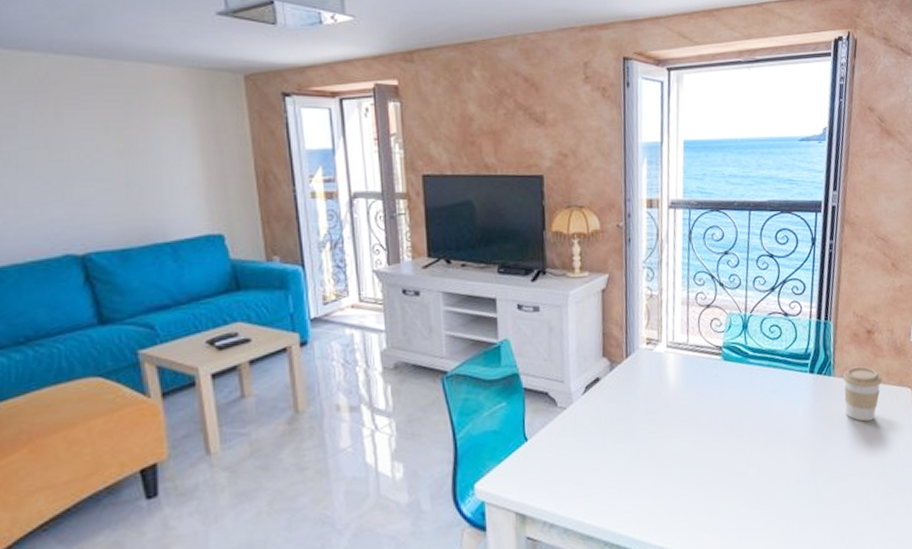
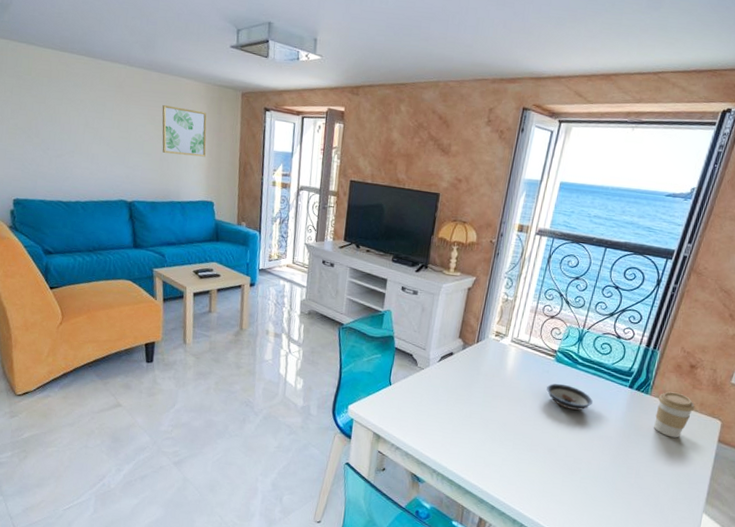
wall art: none [118,104,200,174] -> present [162,104,207,157]
saucer: none [720,386,776,416] -> present [546,383,594,410]

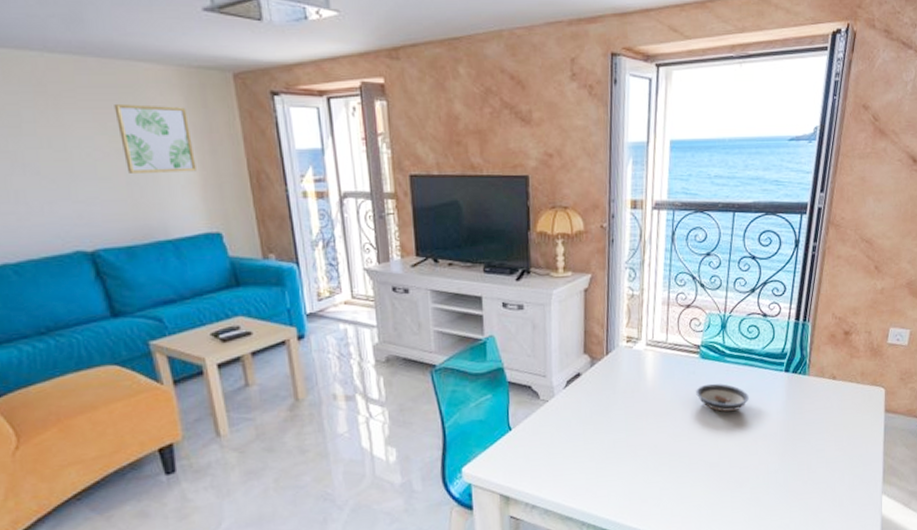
coffee cup: present [654,391,695,438] -> none [817,366,856,419]

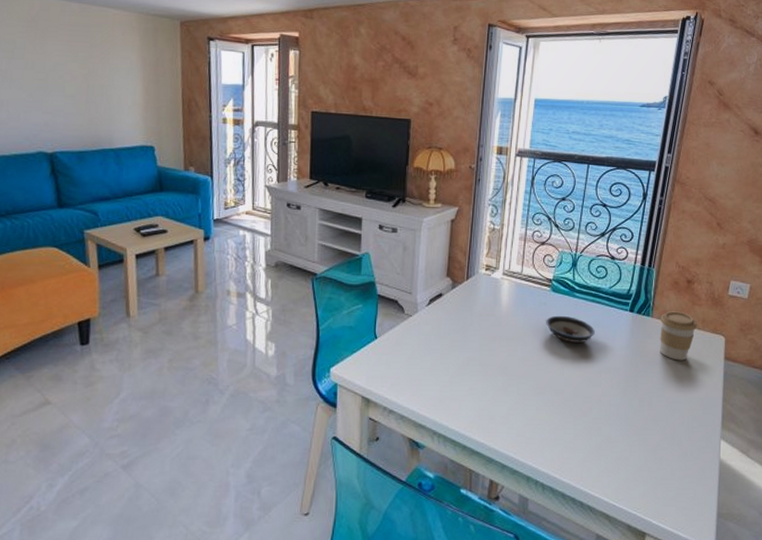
wall art: present [114,103,196,173] -> none [85,38,142,96]
coffee cup: none [817,366,856,419] -> present [660,311,697,361]

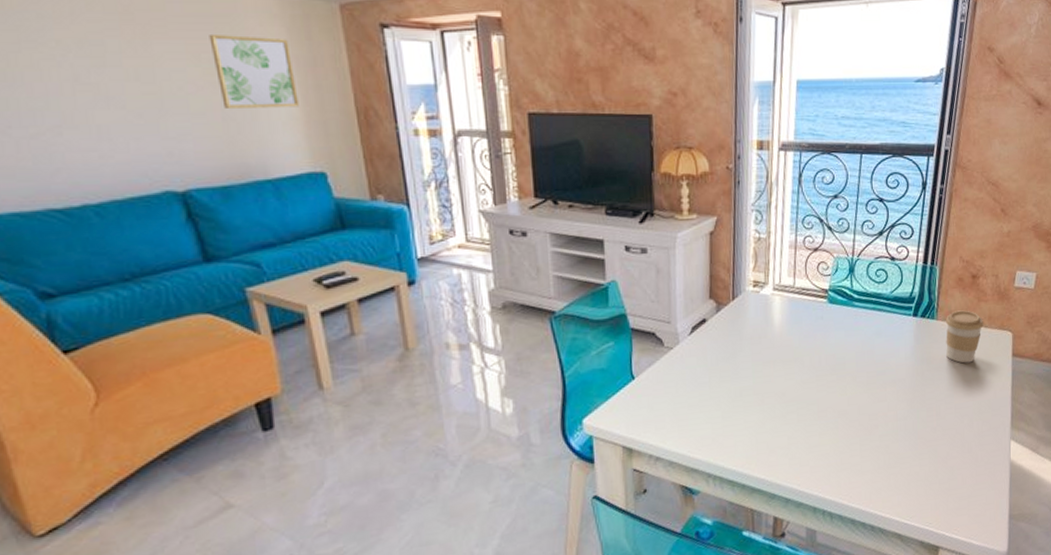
wall art: none [85,38,142,96] -> present [209,33,299,108]
saucer: present [546,315,596,342] -> none [824,328,879,358]

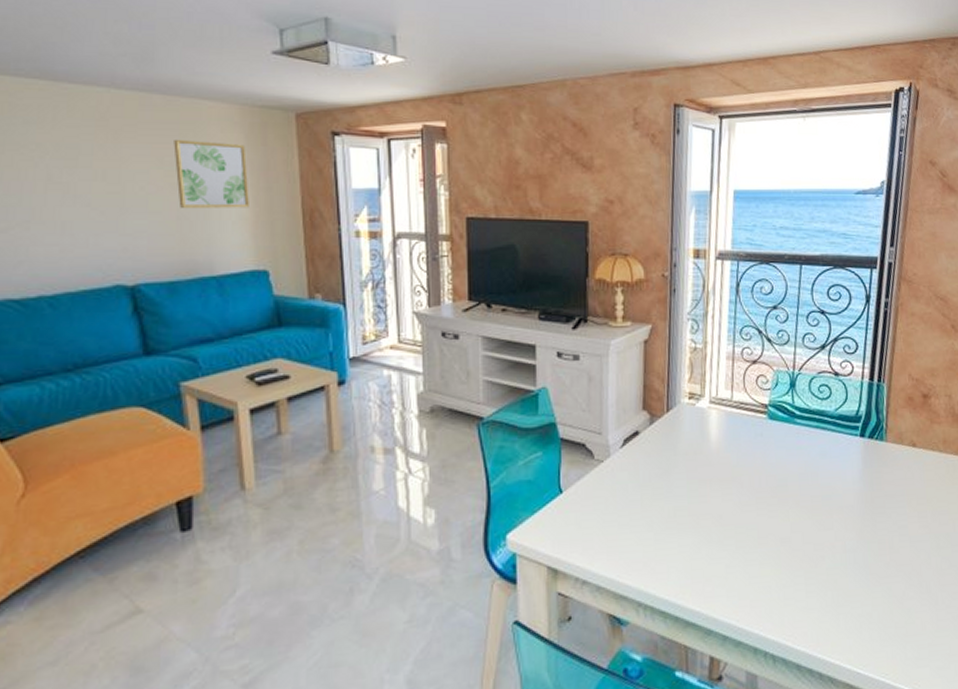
coffee cup: present [945,310,983,364] -> none [895,432,938,491]

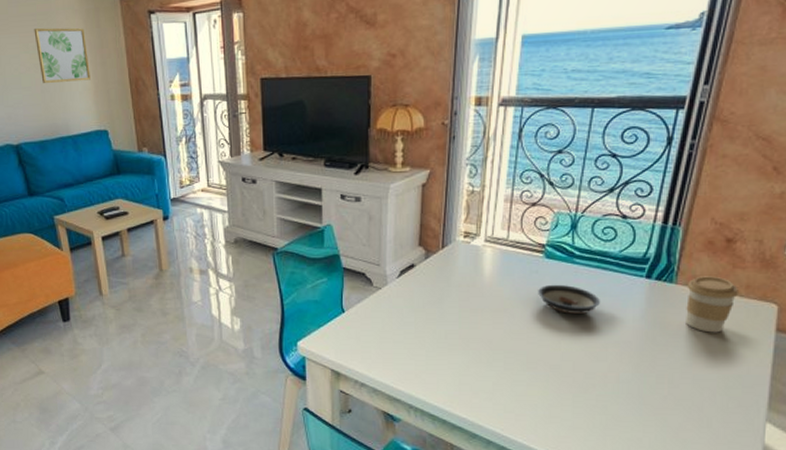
saucer: none [764,447,823,479] -> present [538,284,601,314]
coffee cup: none [895,432,938,491] -> present [686,276,738,333]

